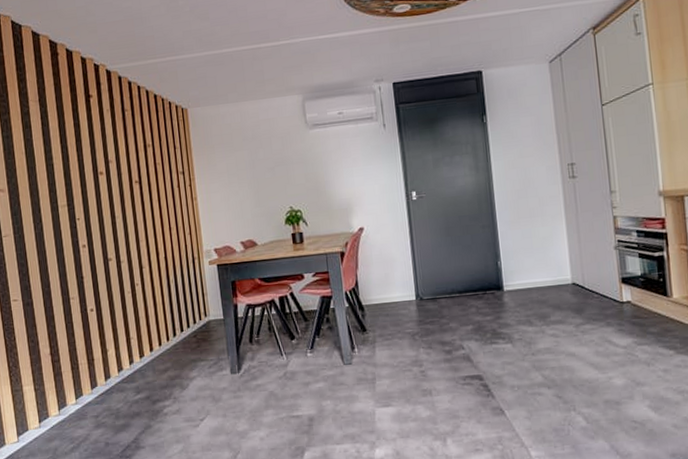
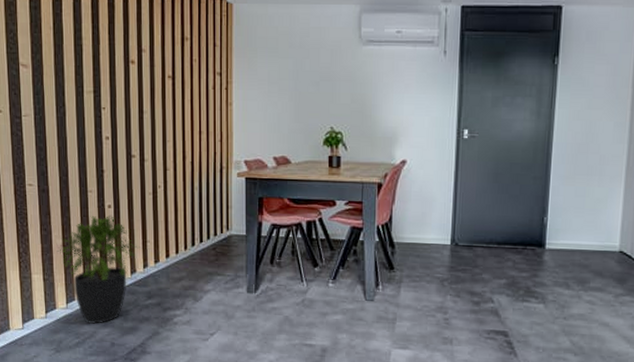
potted plant: none [45,318,125,428] -> present [56,214,140,325]

